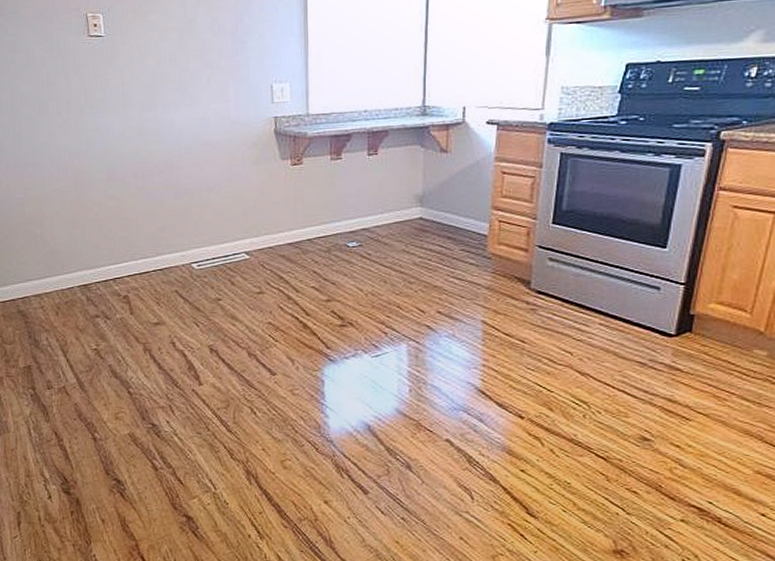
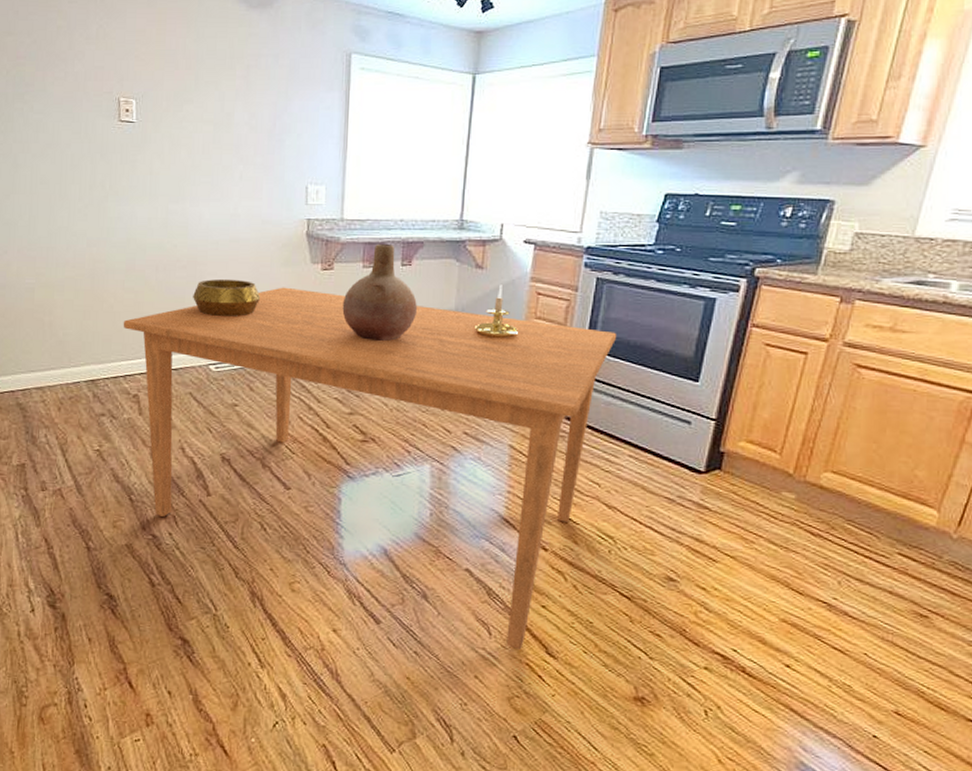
dining table: none [108,184,583,512] -> present [123,287,617,651]
decorative bowl: none [171,180,236,218] -> present [193,278,261,317]
vase: none [313,135,386,230] -> present [342,243,418,342]
candle holder: none [443,167,485,220] -> present [475,285,518,339]

